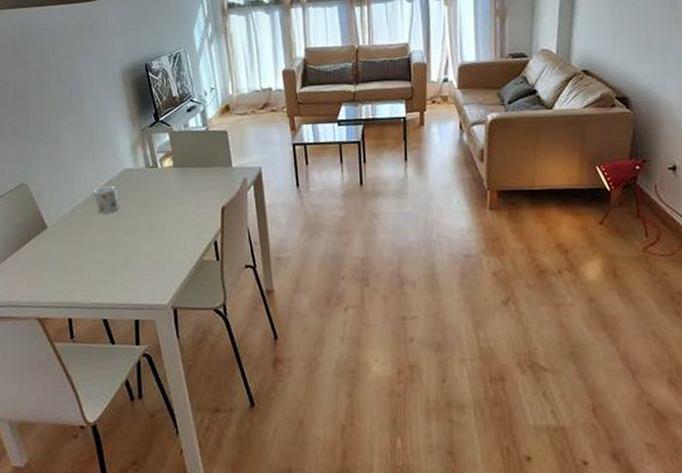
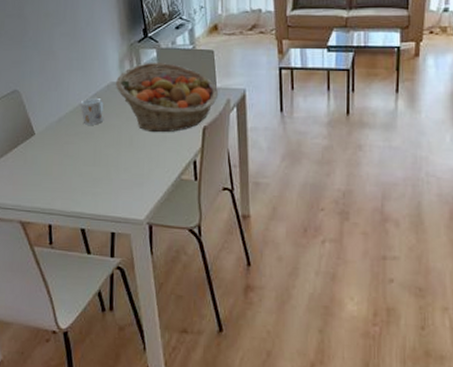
fruit basket: none [130,146,235,217] -> present [116,63,219,133]

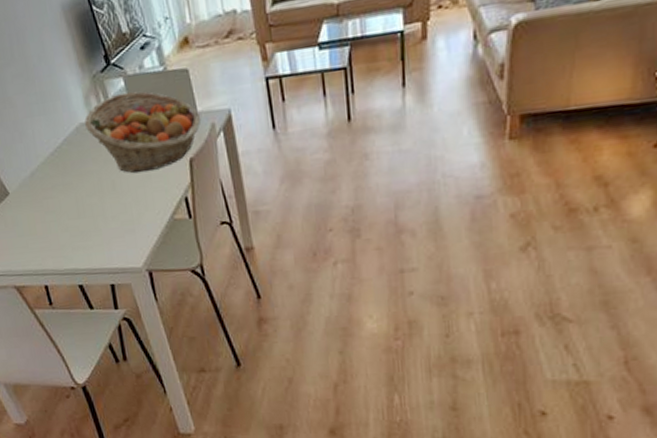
mug: present [80,97,104,125] -> none [50,143,79,176]

